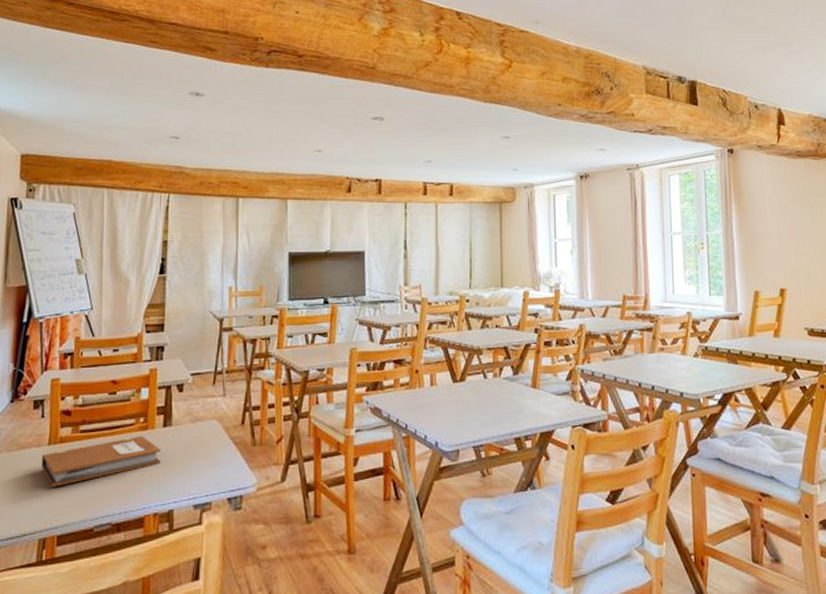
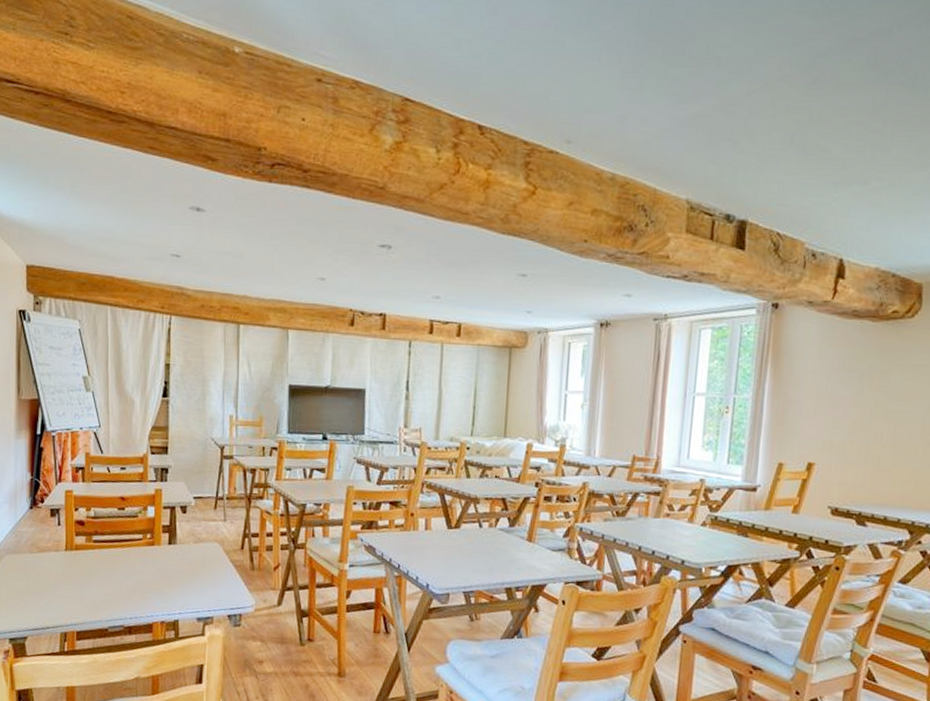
notebook: present [42,436,161,487] -> none [60,550,167,589]

